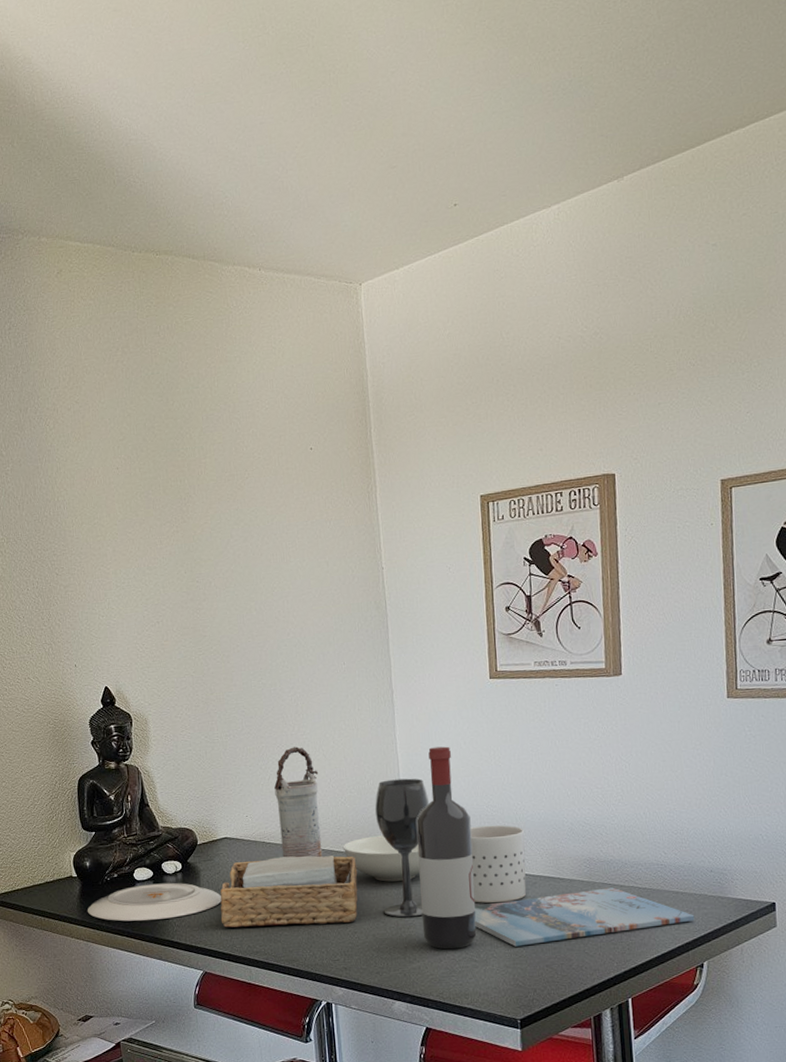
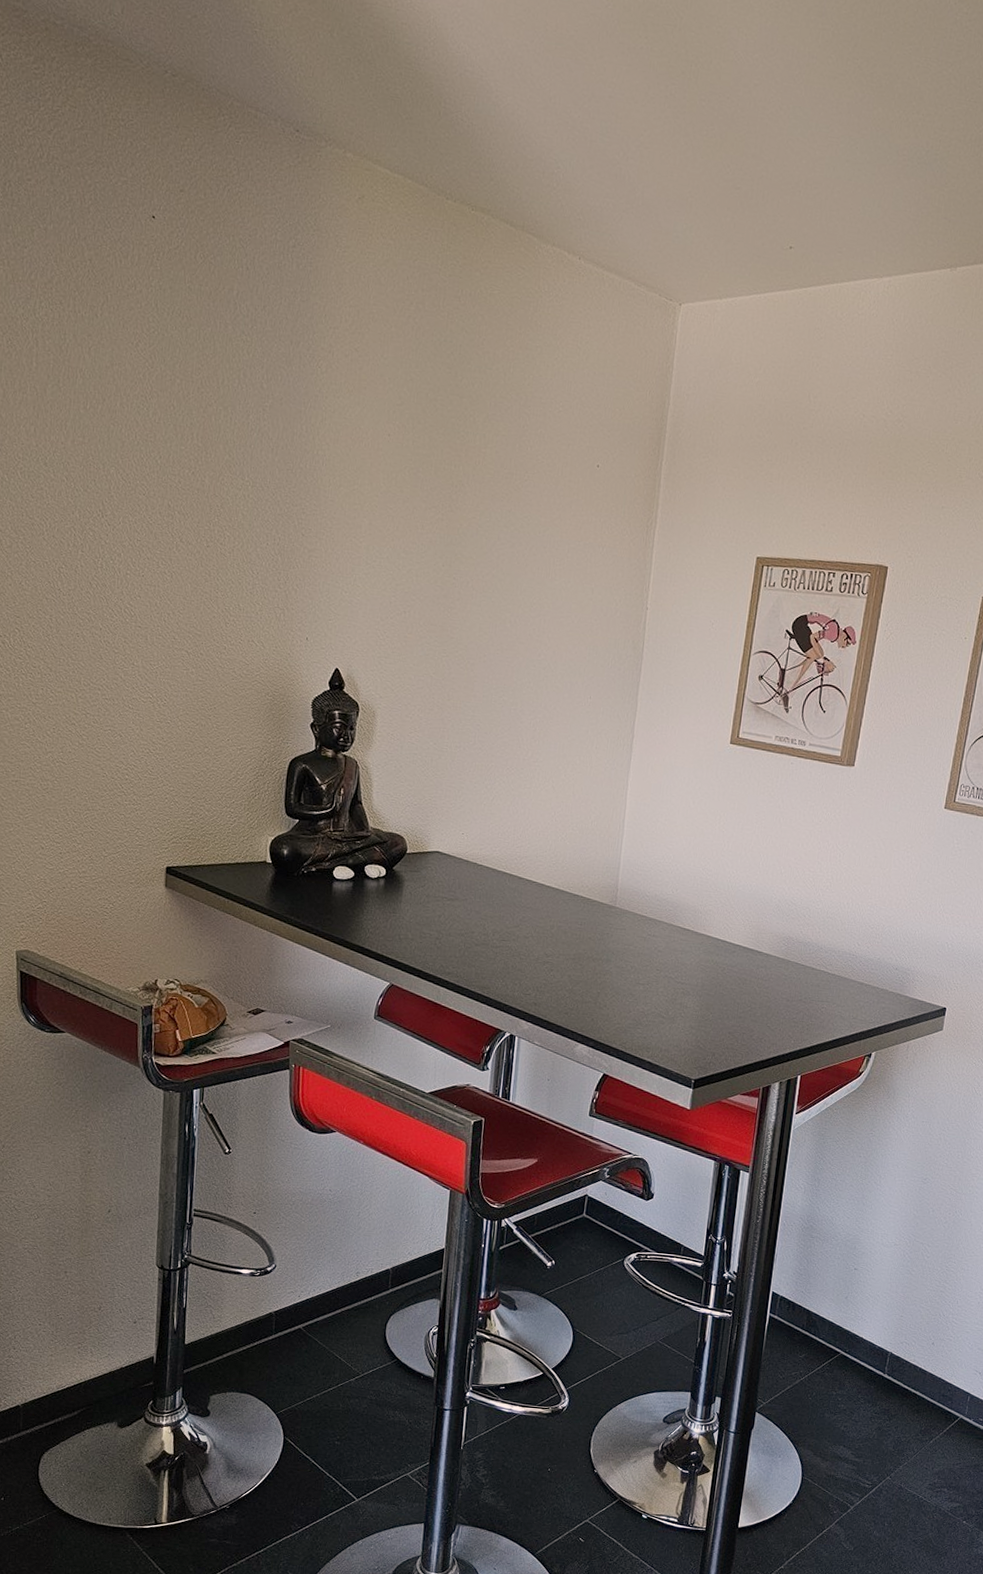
plate: present [87,882,222,922] -> none [276,884,423,925]
napkin holder: present [220,855,358,928] -> none [417,878,566,960]
vase: present [274,746,323,858] -> none [492,772,544,890]
bowl: present [342,835,421,882] -> none [554,877,630,927]
wine glass: present [374,778,430,918] -> none [583,824,649,965]
wine bottle: present [415,746,477,950] -> none [617,800,685,1003]
mug: present [470,825,527,904] -> none [673,886,733,966]
magazine: present [474,887,695,947] -> none [669,964,873,1013]

